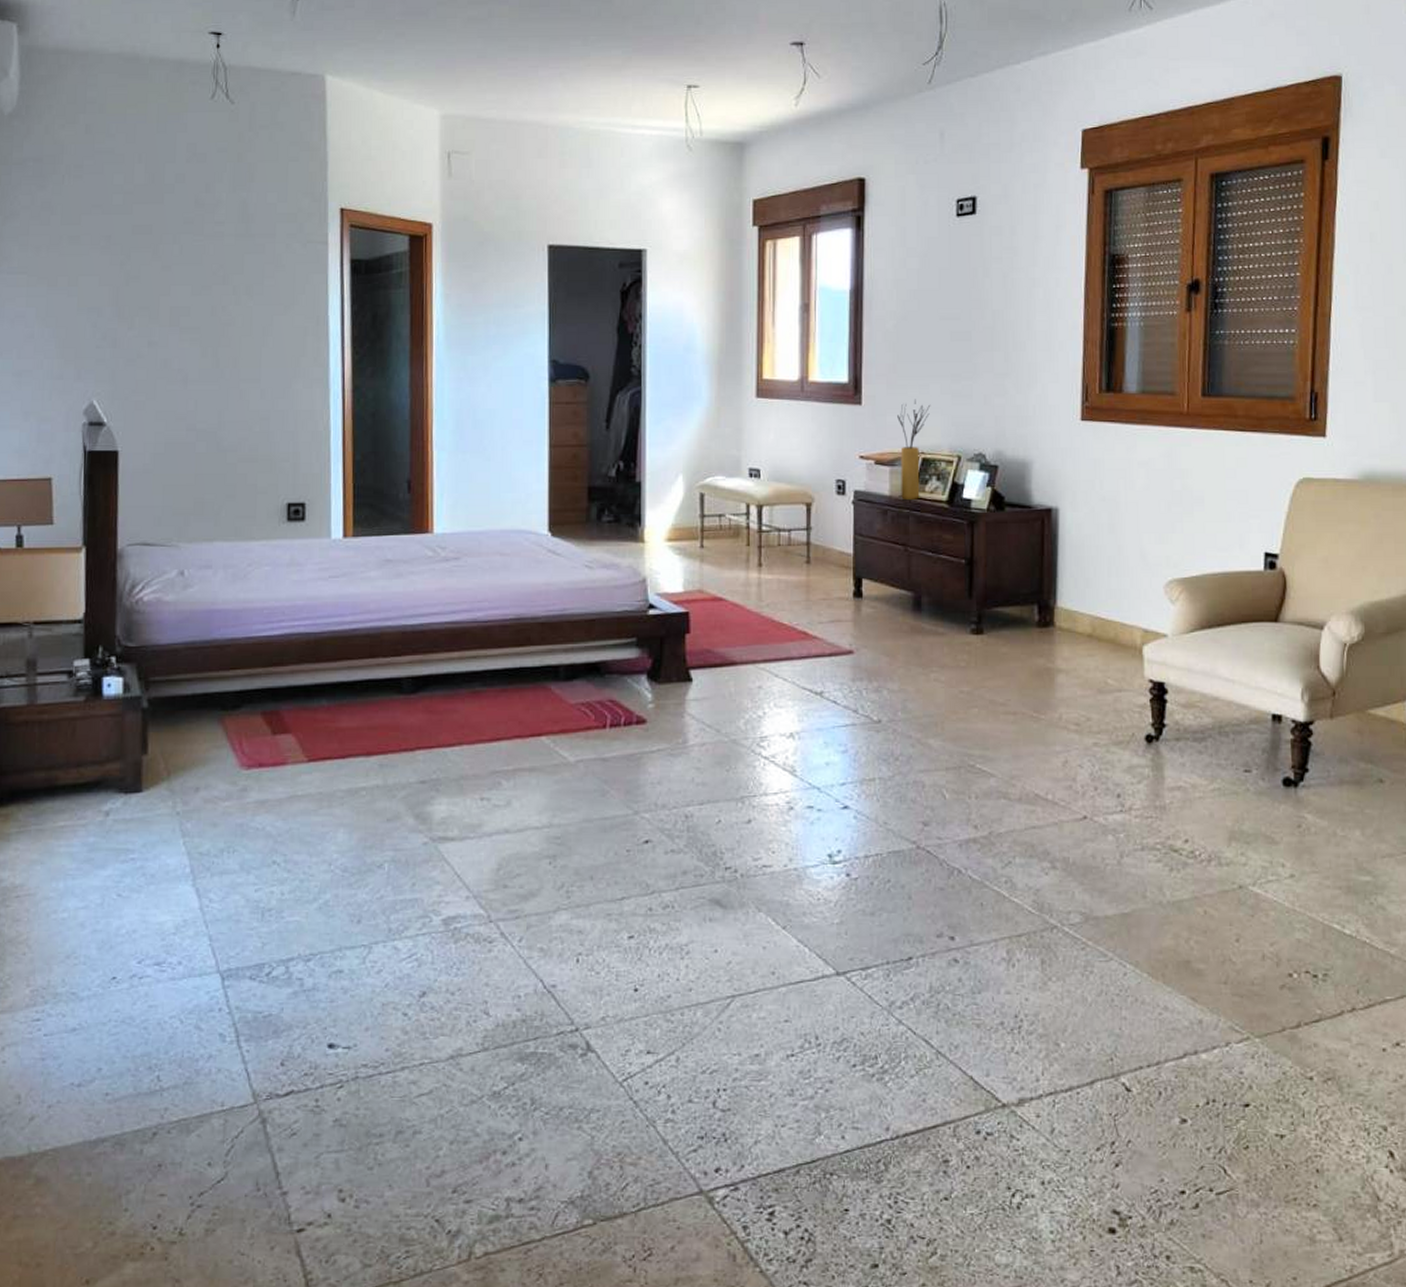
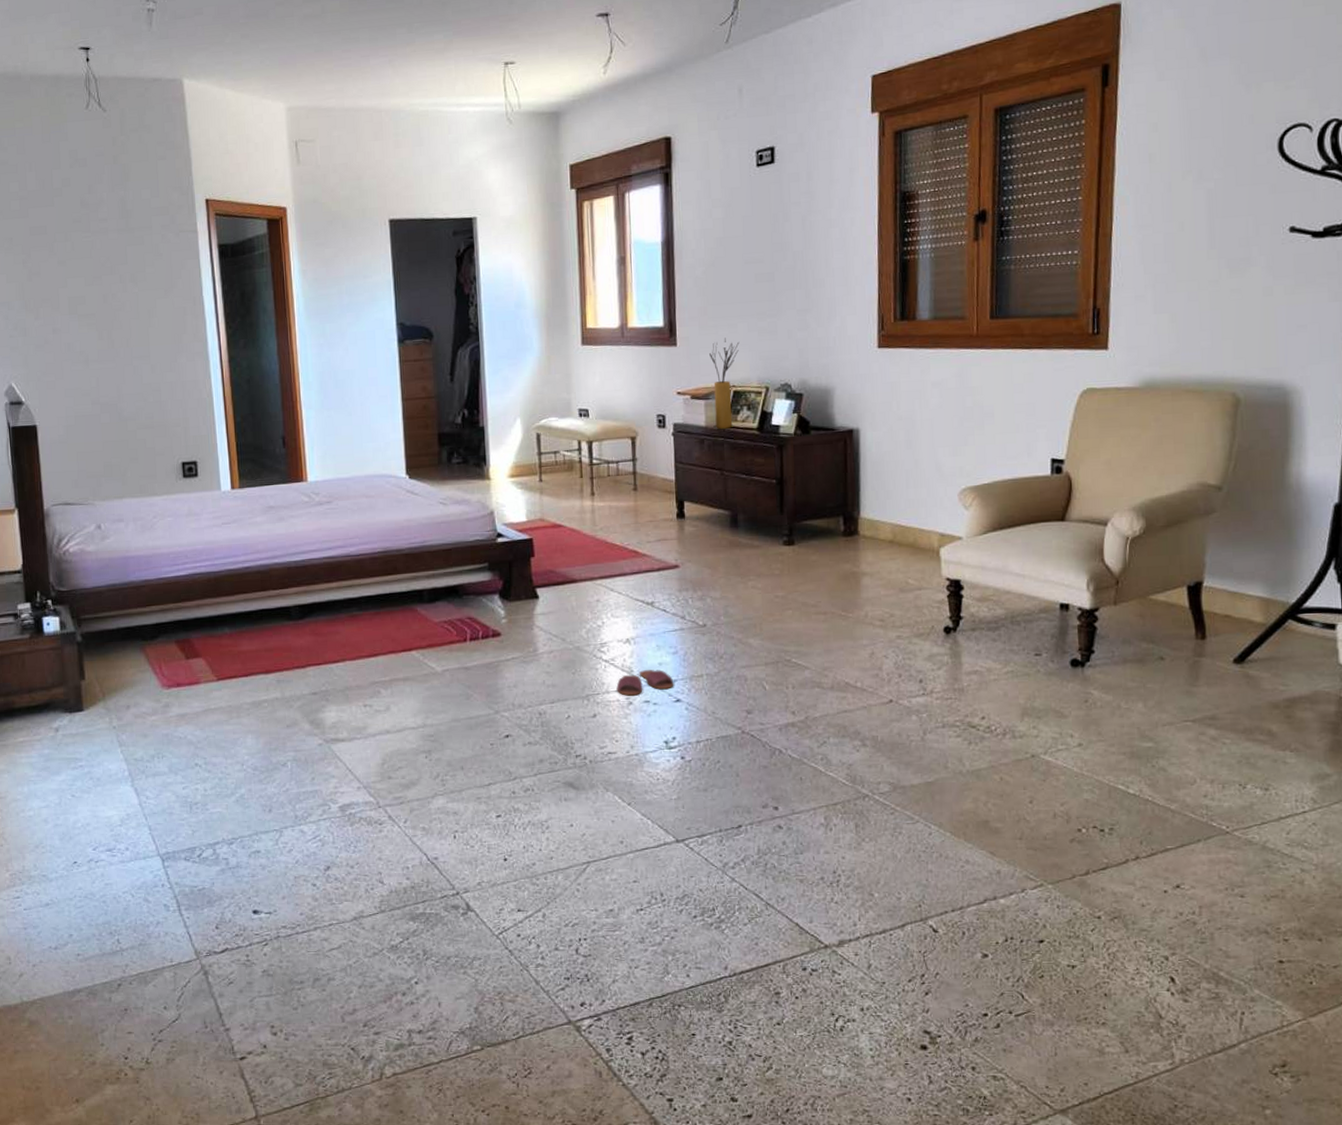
slippers: none [776,770,842,800] -> present [616,669,674,696]

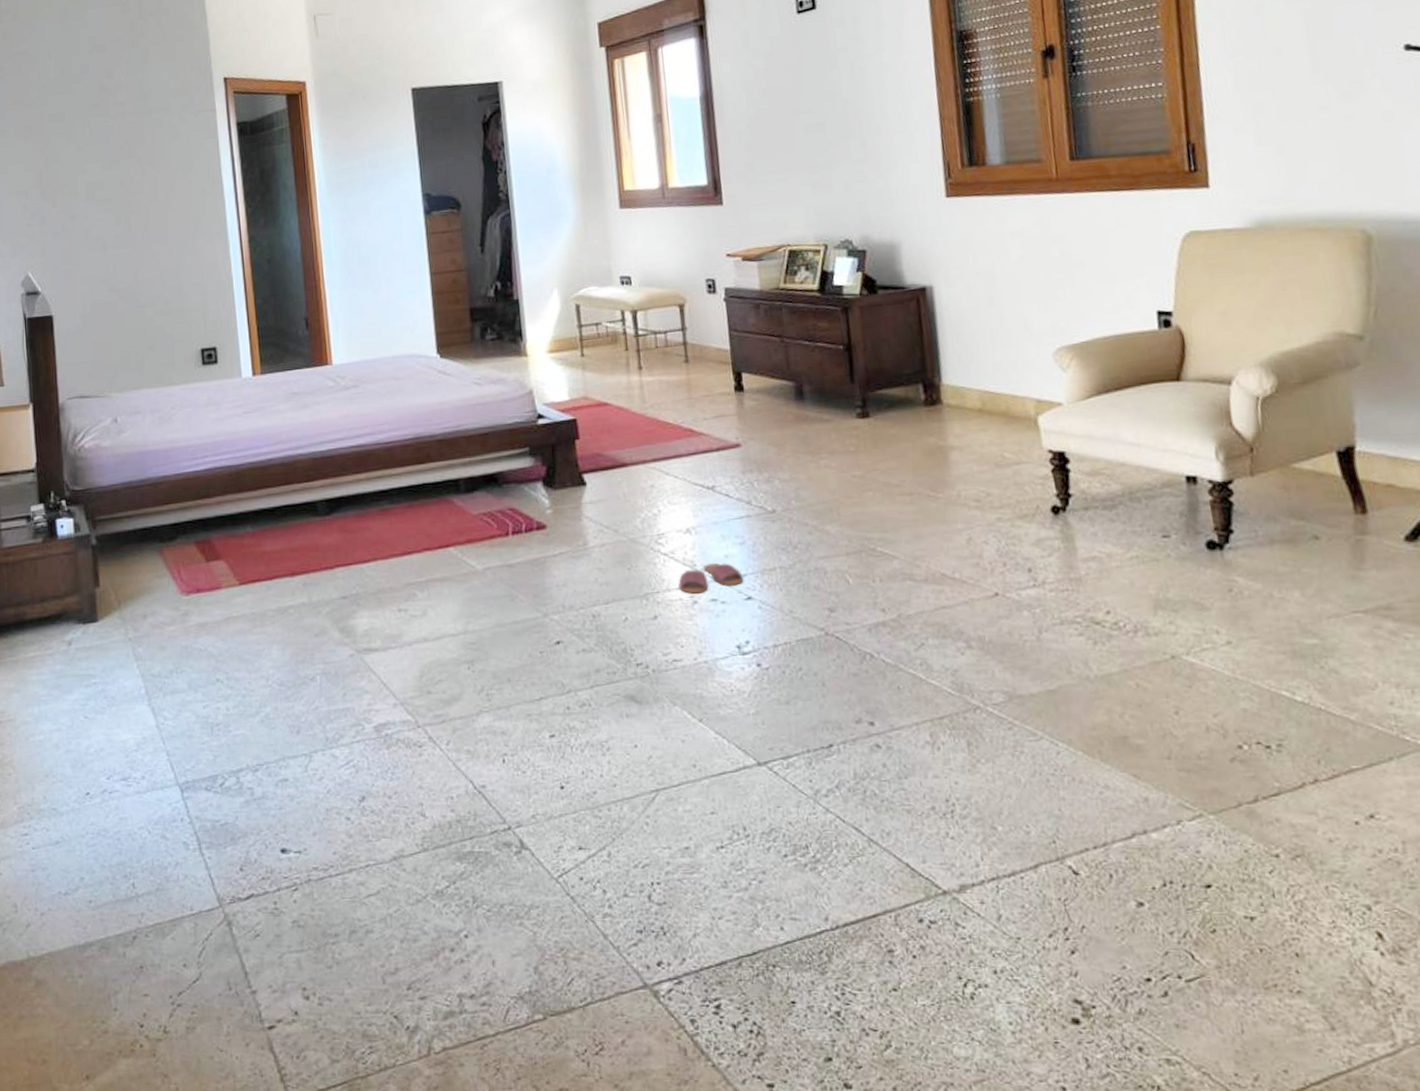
vase: present [709,338,740,430] -> none [759,194,792,293]

